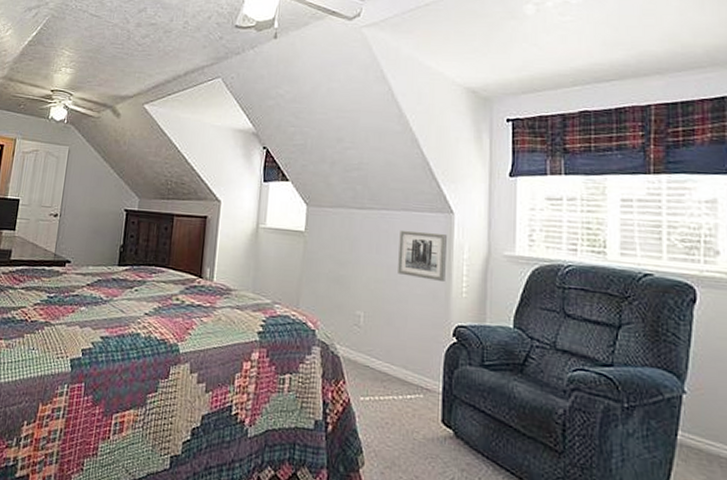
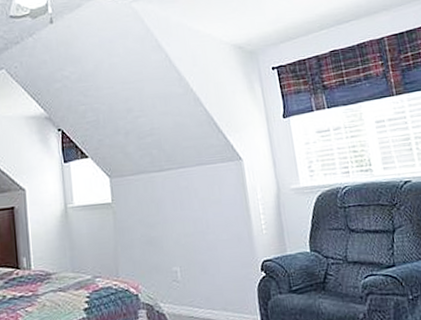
wall art: present [398,230,447,281] -> none [198,180,246,225]

